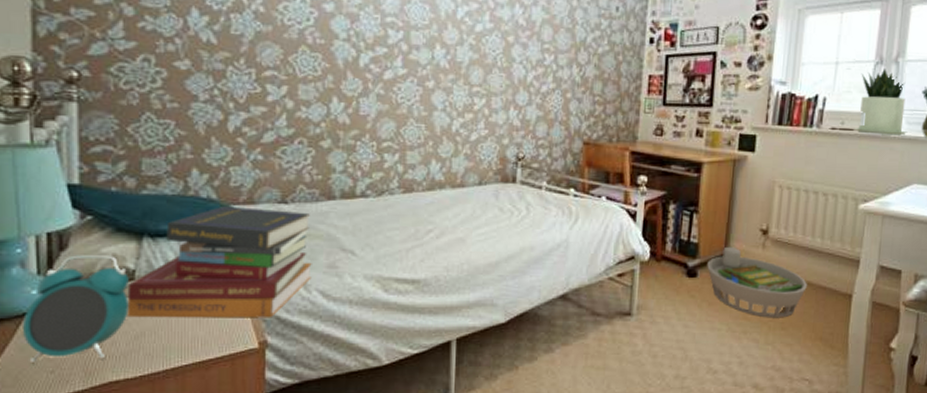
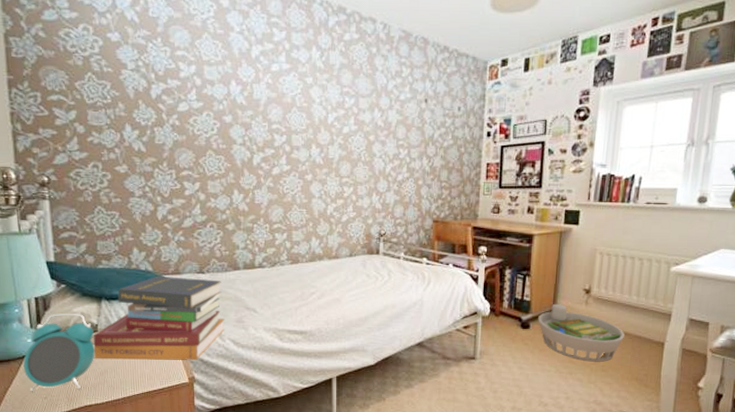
planter: present [854,69,906,136] -> none [667,150,715,207]

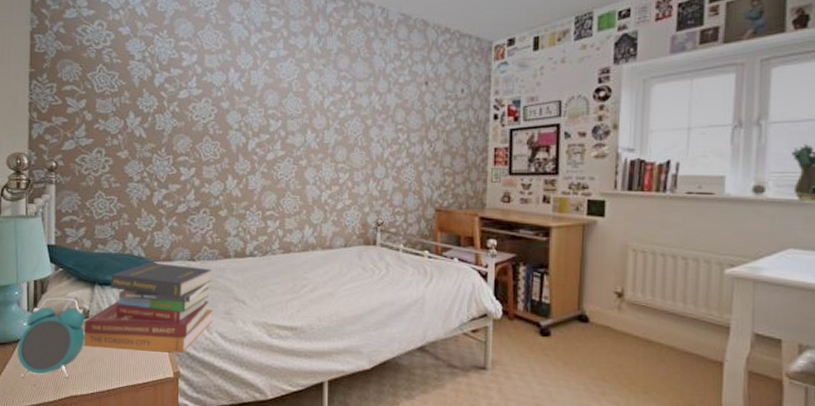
laundry basket: present [538,303,626,362] -> none [560,307,671,382]

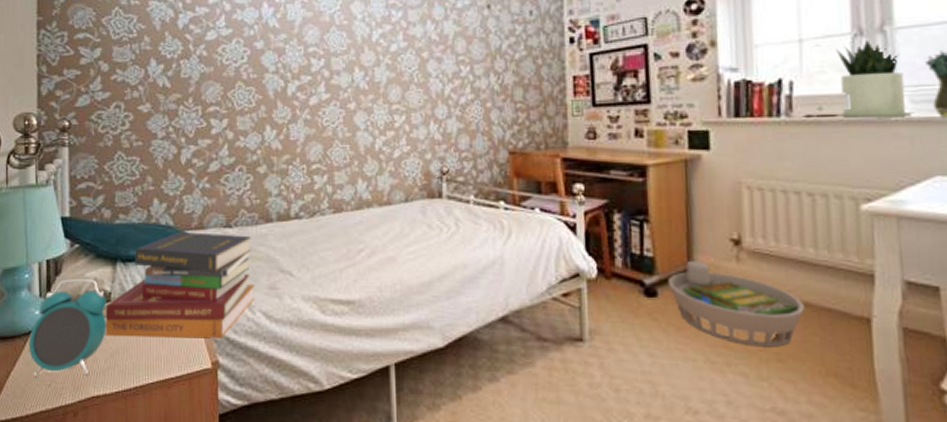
laundry basket: none [560,307,671,382] -> present [668,260,806,347]
planter: none [713,132,776,199] -> present [835,41,913,119]

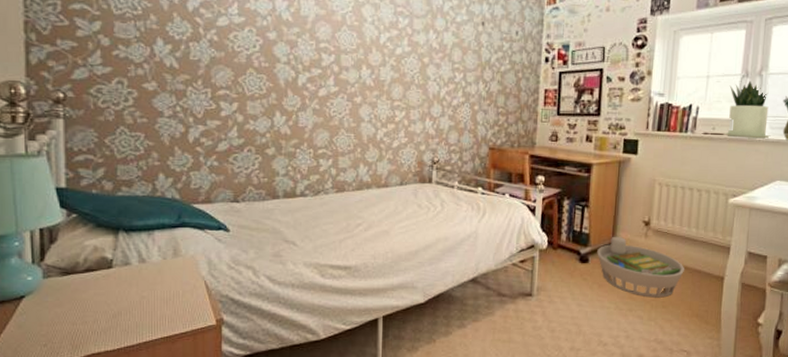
alarm clock: present [29,278,106,377] -> none [21,246,108,338]
books: present [105,231,255,339] -> none [106,204,260,300]

